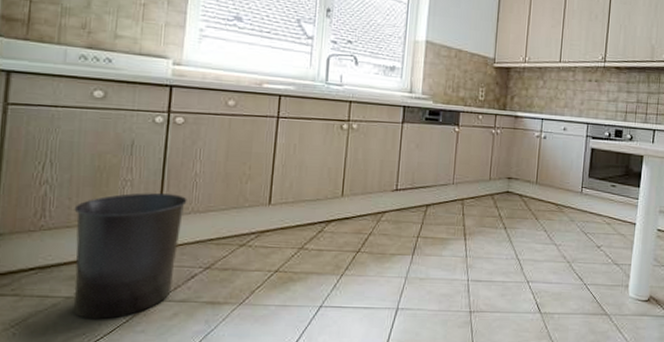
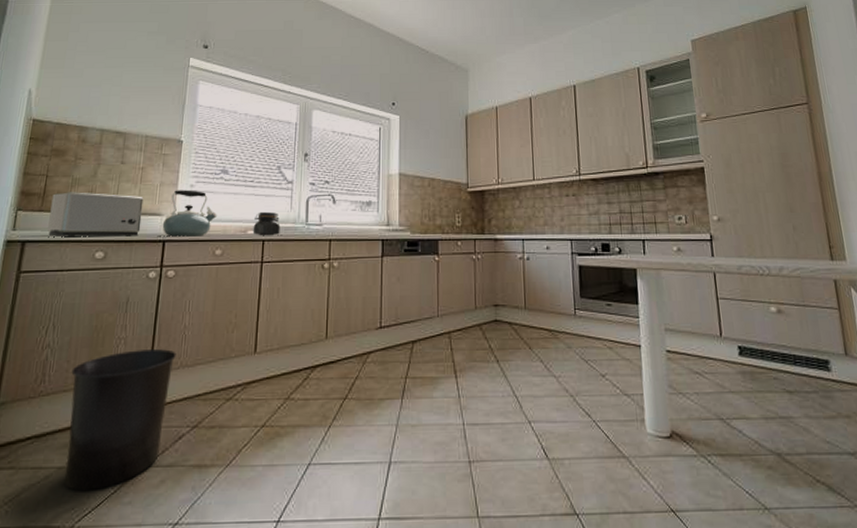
toaster: none [36,21,147,78] -> present [47,192,144,238]
kettle: none [168,33,230,85] -> present [162,190,217,237]
jar: none [268,65,299,92] -> present [252,211,281,236]

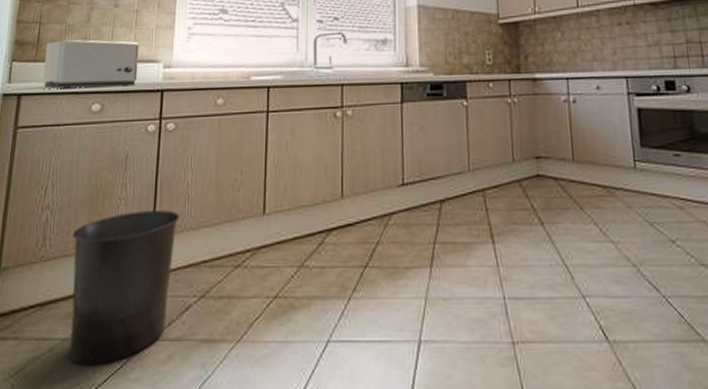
kettle: present [162,190,217,237] -> none [159,32,217,86]
jar: present [252,211,281,236] -> none [256,54,286,83]

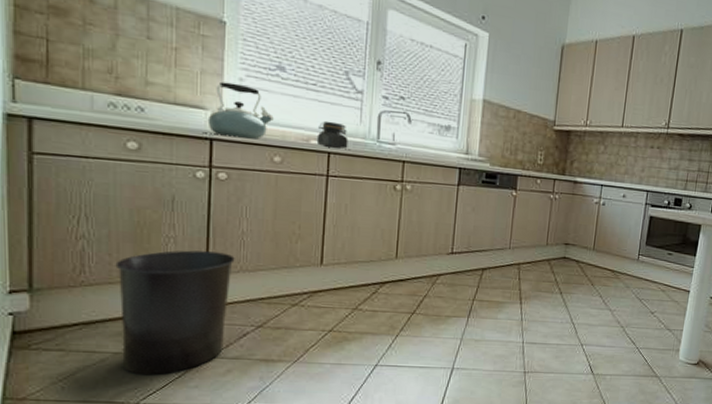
toaster: present [43,39,139,89] -> none [59,63,181,129]
kettle: none [159,32,217,86] -> present [207,81,274,140]
jar: none [256,54,286,83] -> present [316,120,349,150]

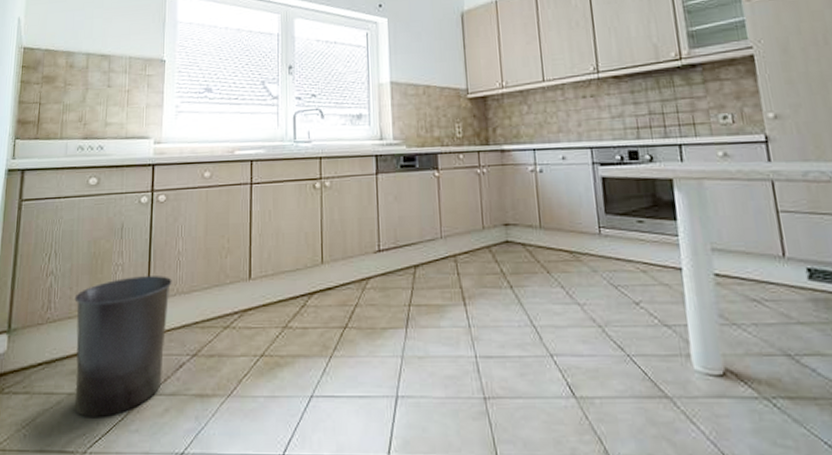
kettle: present [207,81,274,140] -> none [150,110,203,160]
jar: present [316,120,349,150] -> none [240,130,268,157]

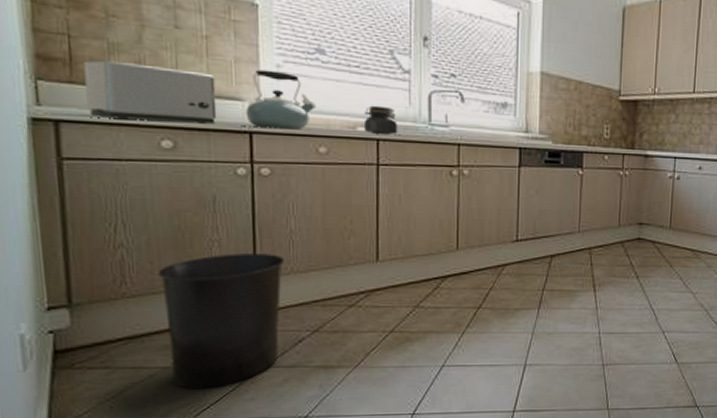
toaster: none [44,118,131,165] -> present [83,59,217,124]
kettle: none [150,110,203,160] -> present [245,69,316,130]
jar: none [240,130,268,157] -> present [363,105,398,135]

